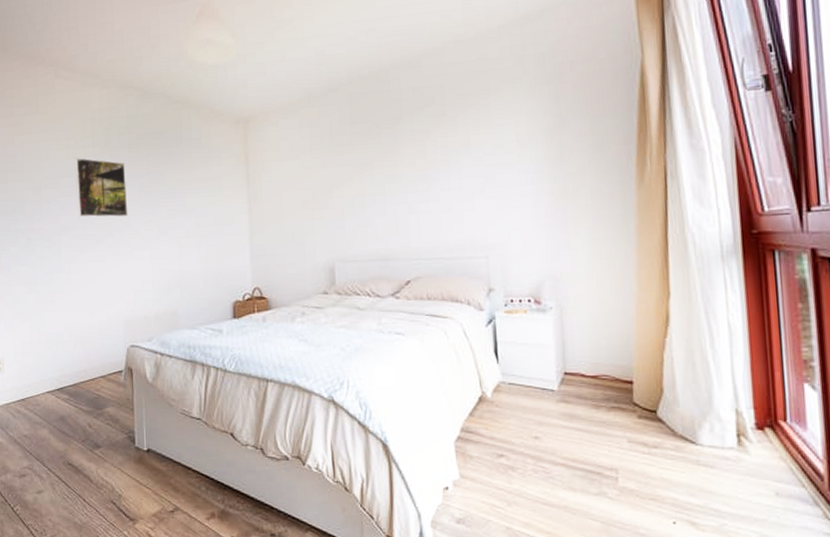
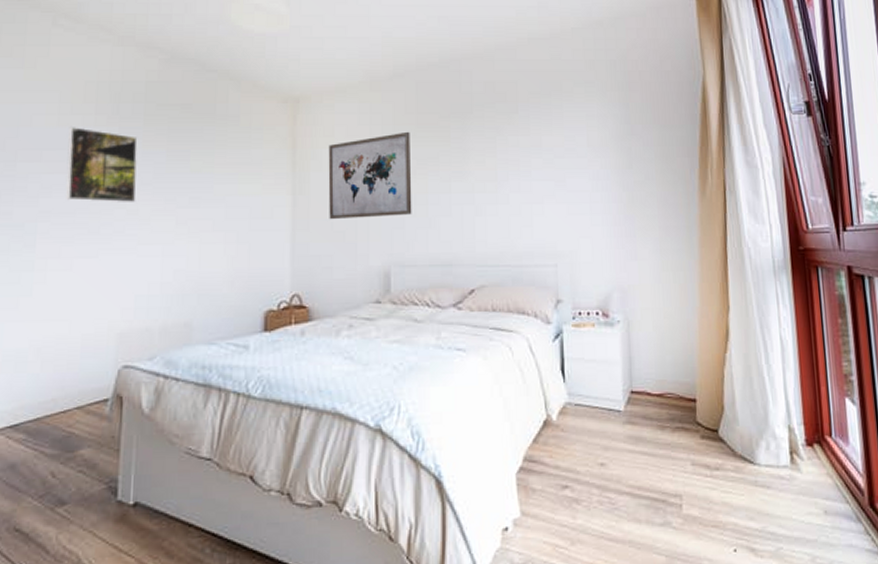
wall art: none [275,141,351,224] -> present [328,131,412,220]

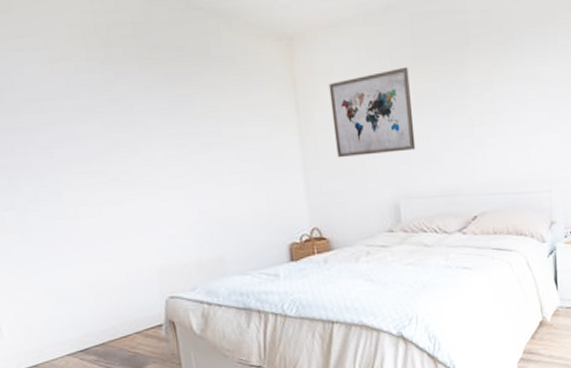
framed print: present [66,127,138,203] -> none [64,75,149,150]

